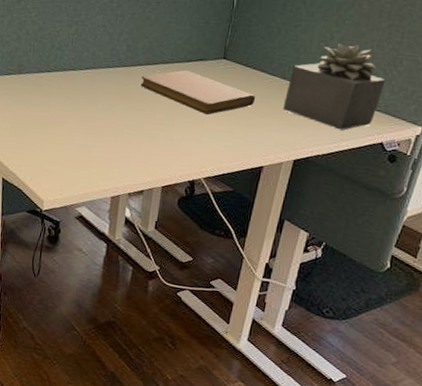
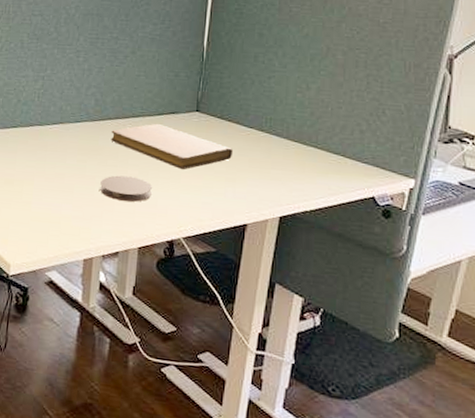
coaster: none [128,119,177,145] -> present [100,175,152,202]
succulent plant: present [282,44,386,130] -> none [262,94,370,184]

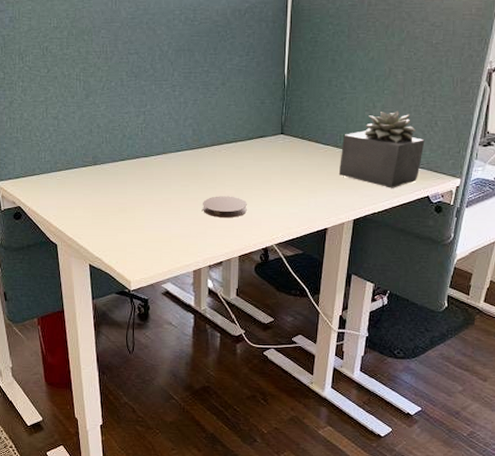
notebook: present [111,124,234,170] -> none [209,148,314,186]
succulent plant: none [262,94,370,184] -> present [338,110,425,188]

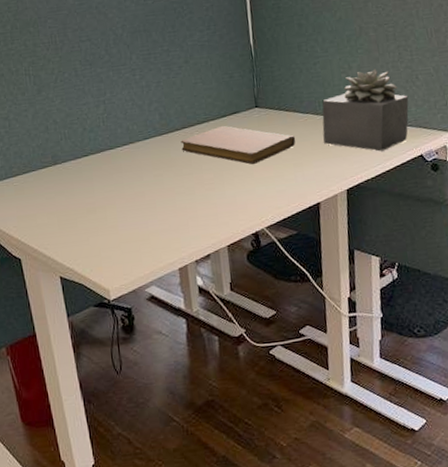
coaster: present [203,196,247,217] -> none [180,180,230,206]
notebook: none [209,148,314,186] -> present [181,126,296,164]

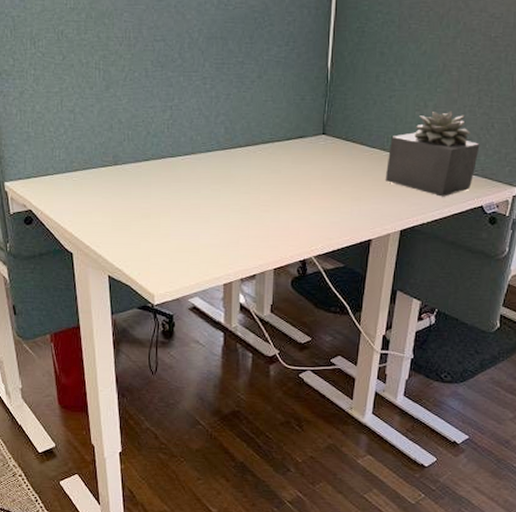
notebook: present [181,126,296,164] -> none [242,149,358,192]

